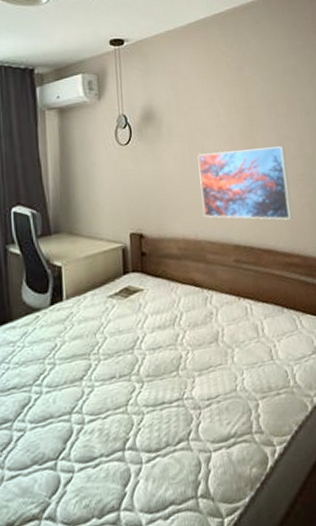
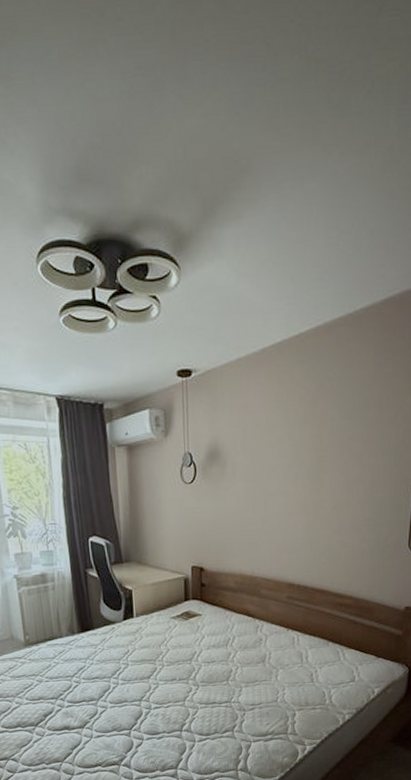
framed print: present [197,146,293,220] -> none [260,489,353,563]

